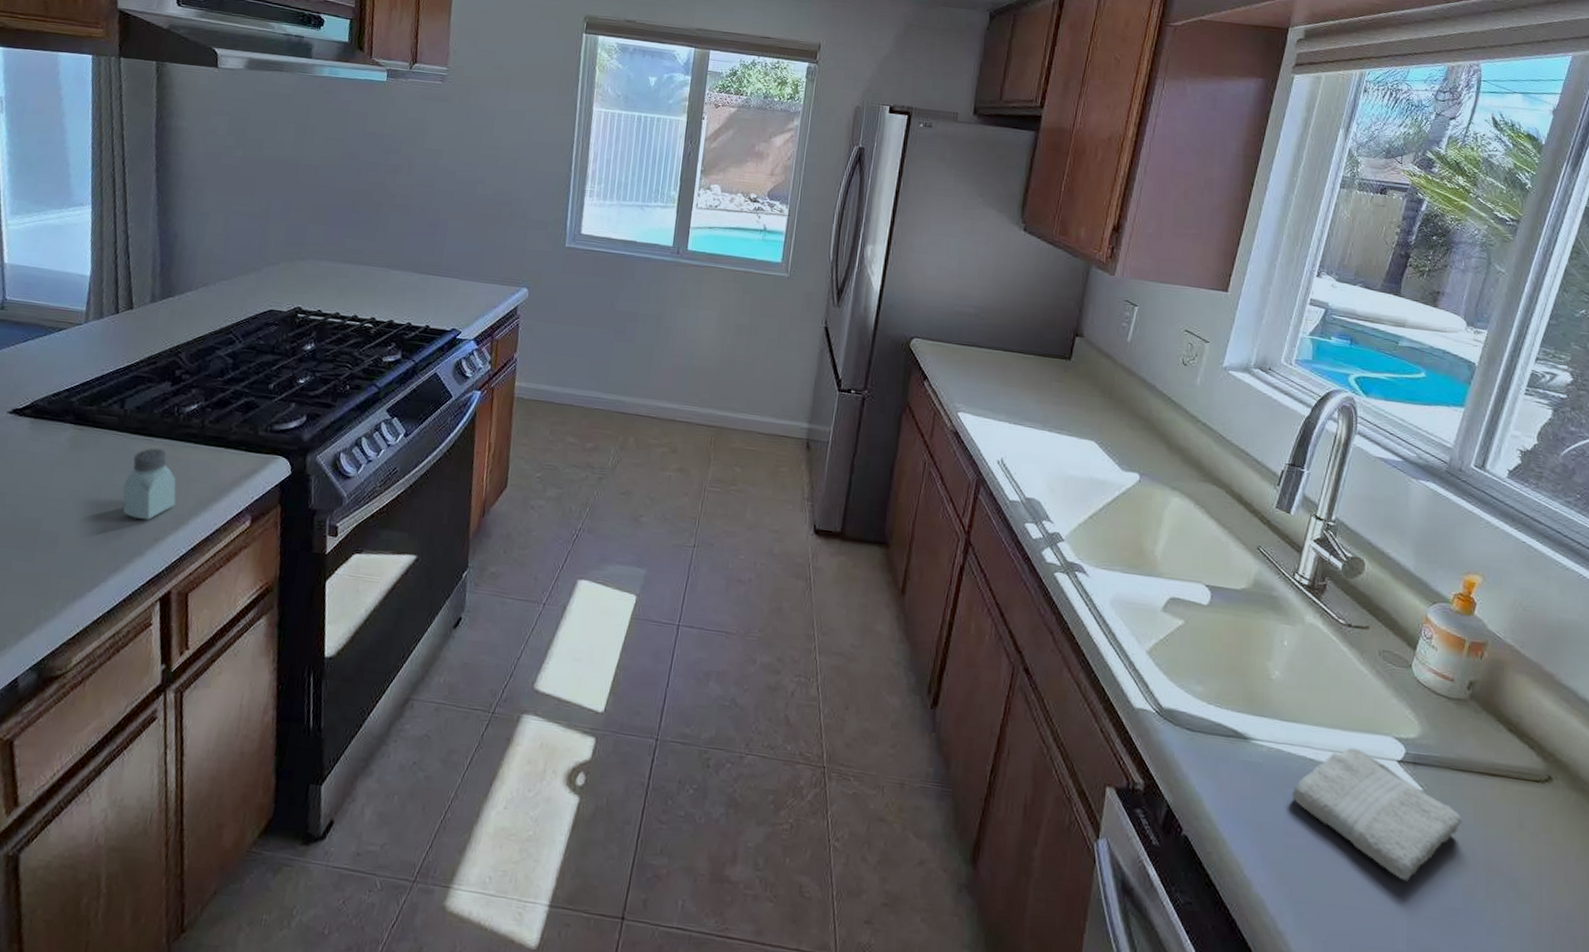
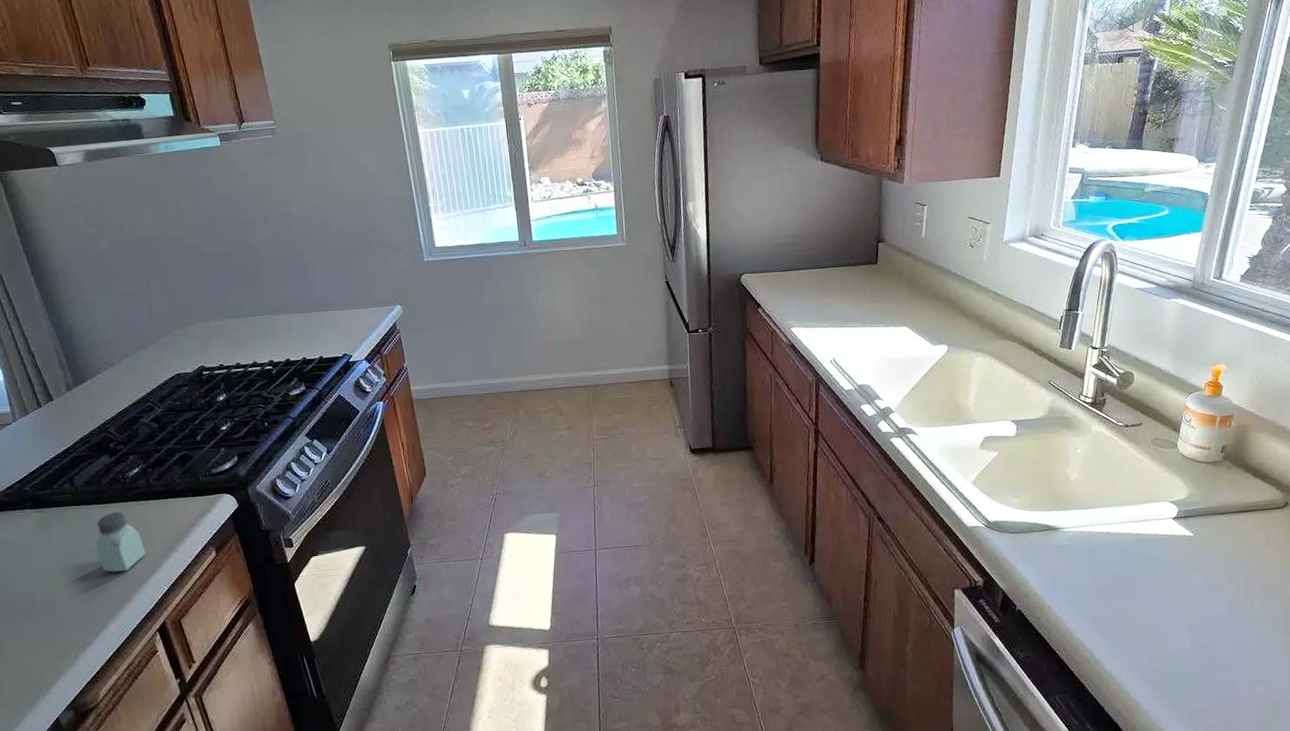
washcloth: present [1291,747,1462,881] -> none [1095,516,1224,603]

